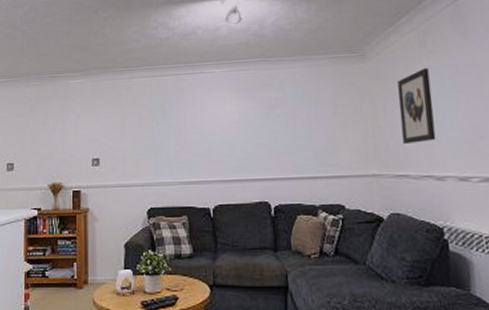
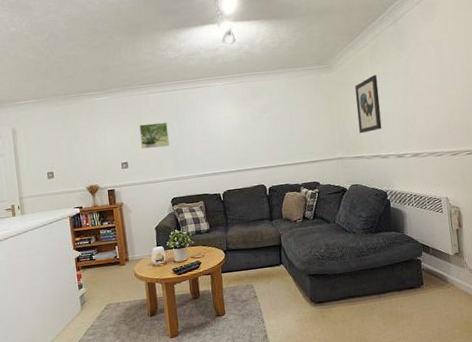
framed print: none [118,113,151,144] -> present [139,122,170,149]

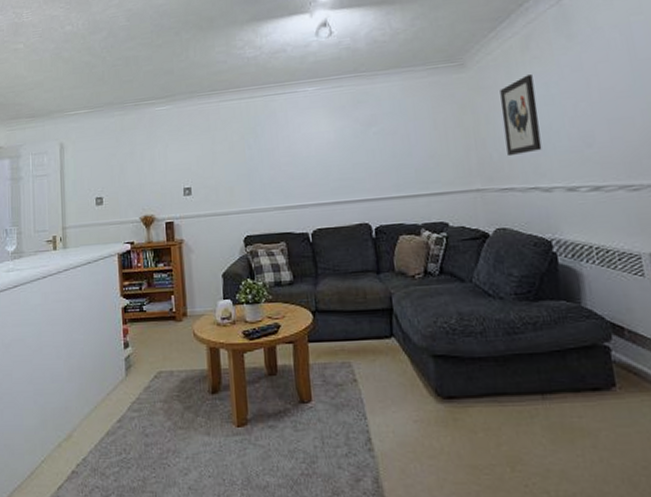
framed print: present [139,122,170,149] -> none [207,137,244,171]

